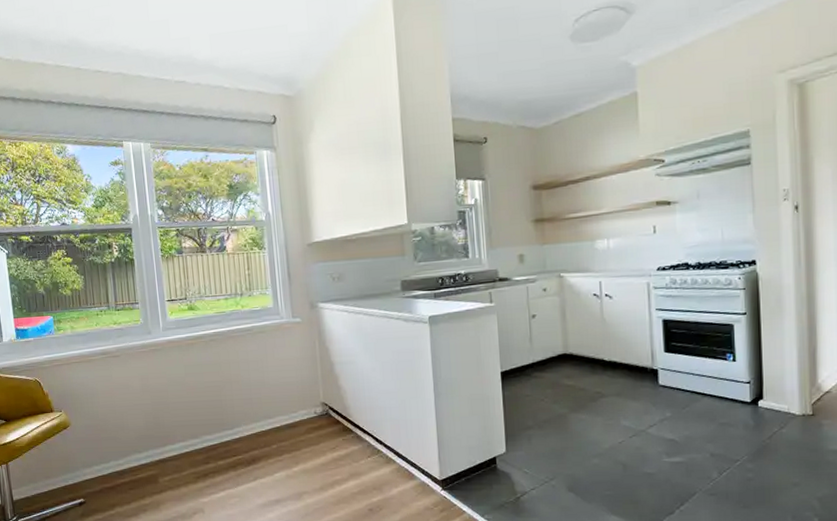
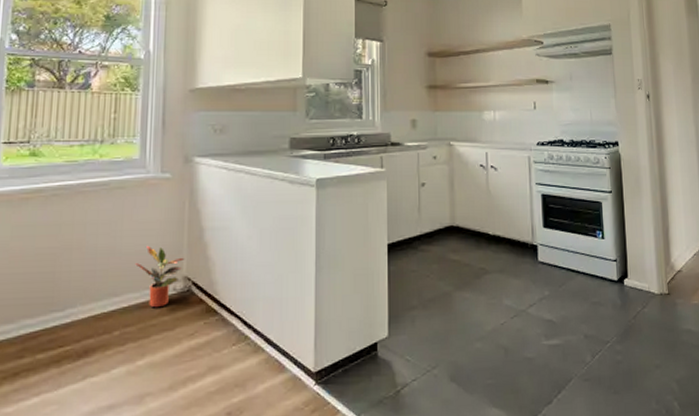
potted plant: none [281,378,321,428] -> present [135,245,185,308]

